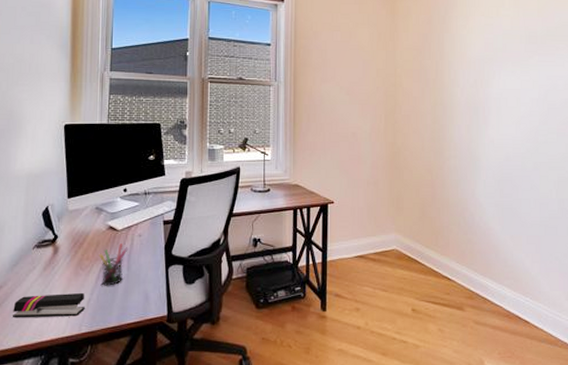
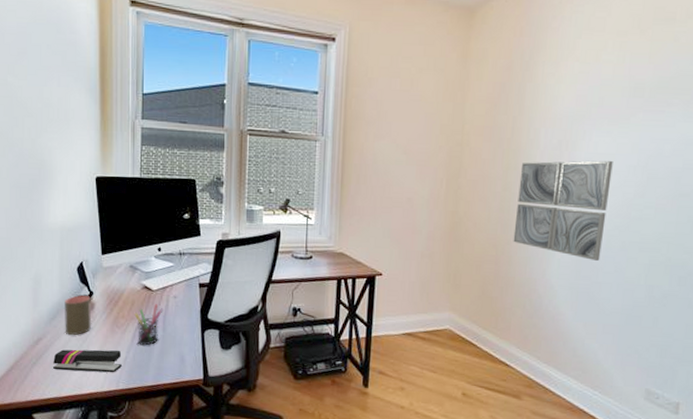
cup: none [26,240,56,281] -> present [63,295,92,336]
wall art: none [445,95,520,180] -> present [513,160,613,261]

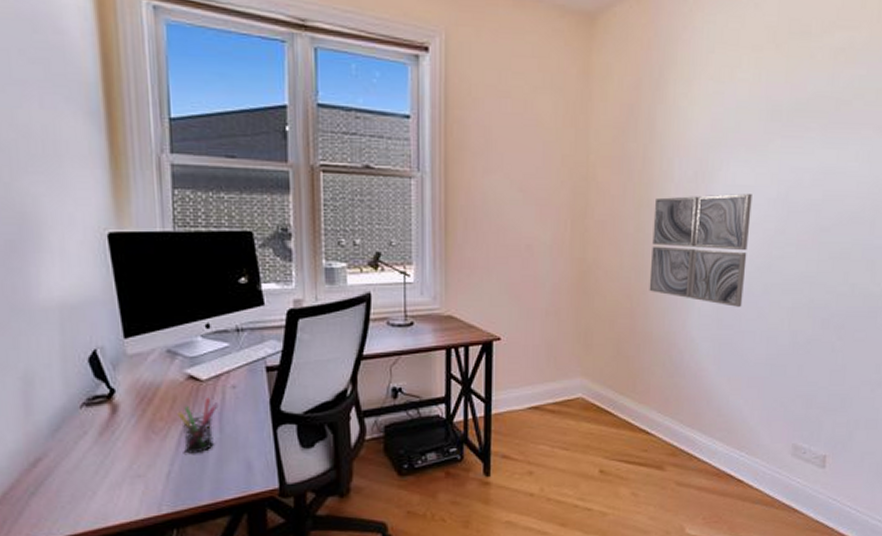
stapler: present [53,349,122,373] -> none [61,463,164,499]
cup: present [63,295,92,336] -> none [72,395,116,451]

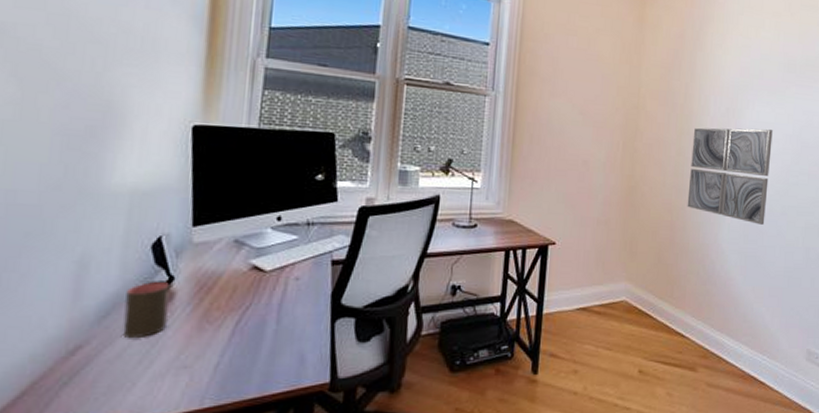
cup: none [72,395,116,451] -> present [122,282,170,339]
pen holder: present [177,398,219,454] -> none [235,289,279,345]

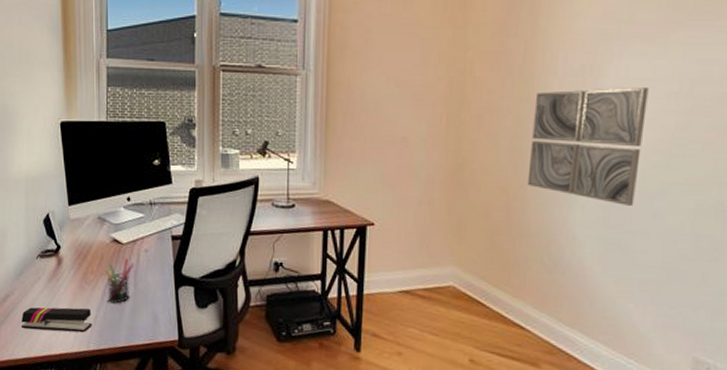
stapler: none [97,353,212,390] -> present [21,307,92,333]
cup: present [122,282,170,339] -> none [30,249,60,293]
pen holder: none [235,289,279,345] -> present [104,258,134,304]

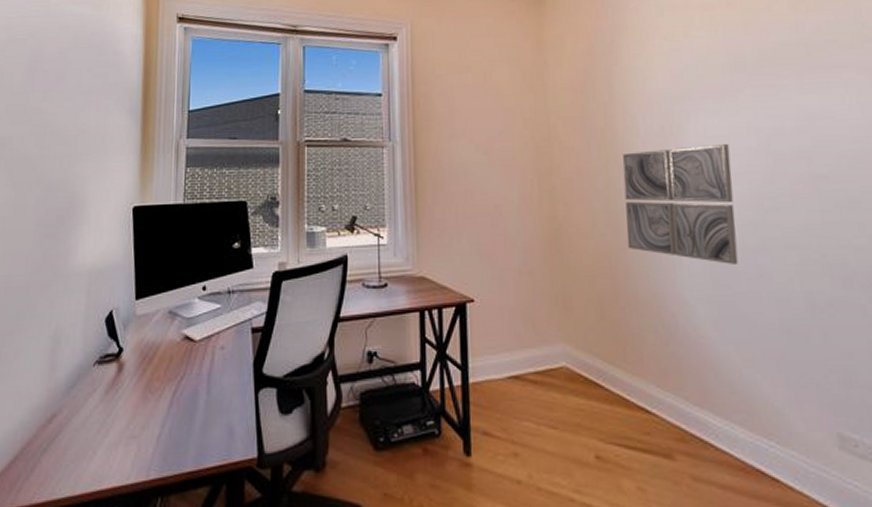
stapler: present [21,307,92,333] -> none [68,424,155,458]
pen holder: present [104,258,134,304] -> none [172,359,208,416]

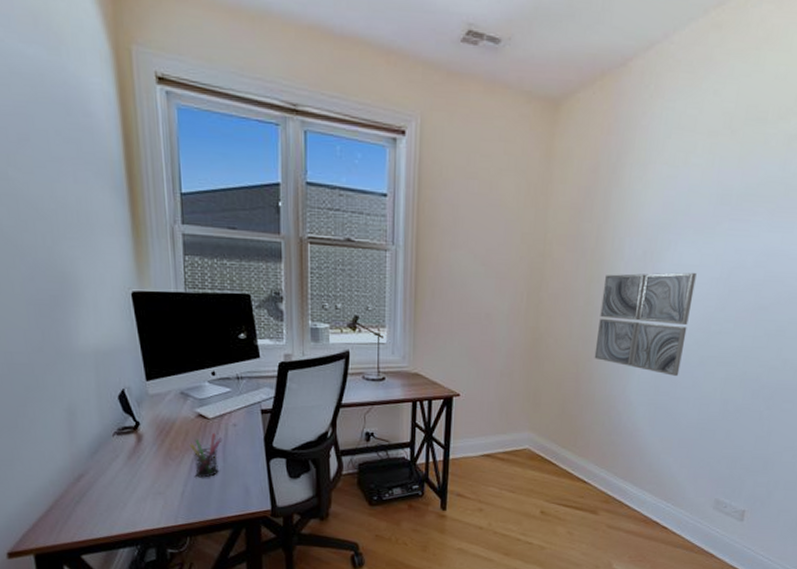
pen holder: none [172,359,208,416] -> present [189,433,222,478]

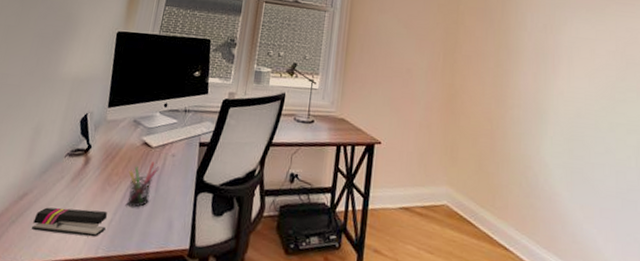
stapler: none [99,483,179,508] -> present [31,207,108,238]
wall art: present [594,272,697,376] -> none [507,42,594,141]

